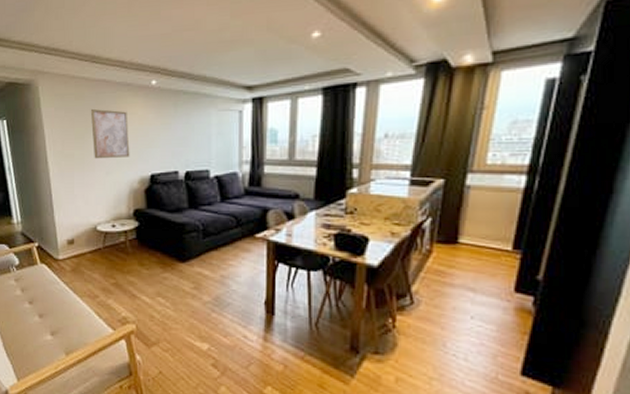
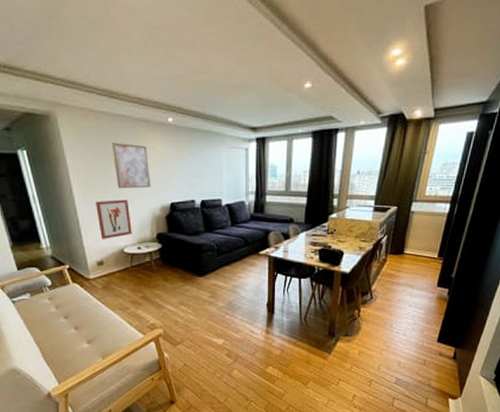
wall art: none [69,170,107,215] -> present [95,199,132,239]

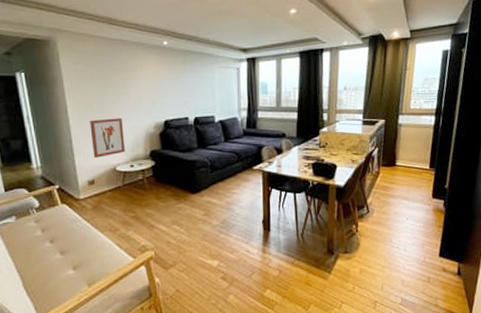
wall art: present [111,142,151,188] -> none [108,64,145,107]

